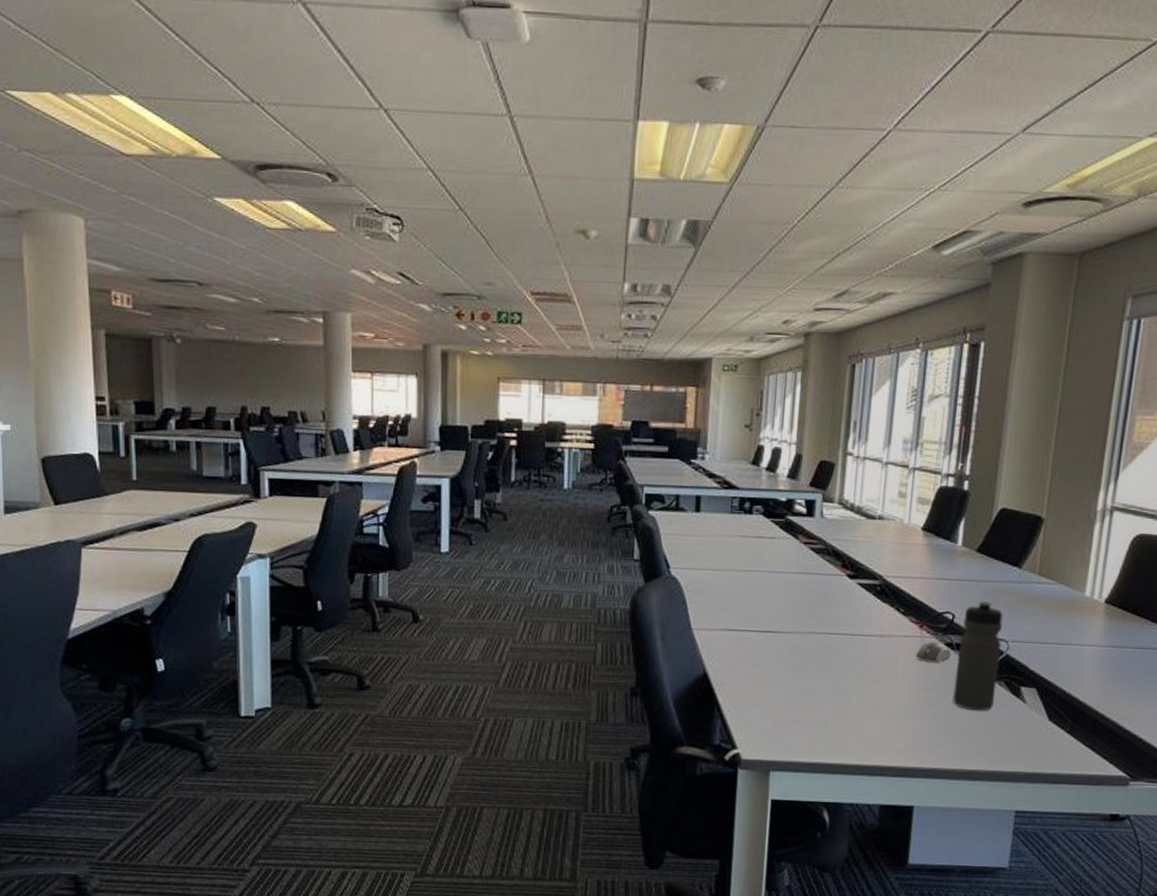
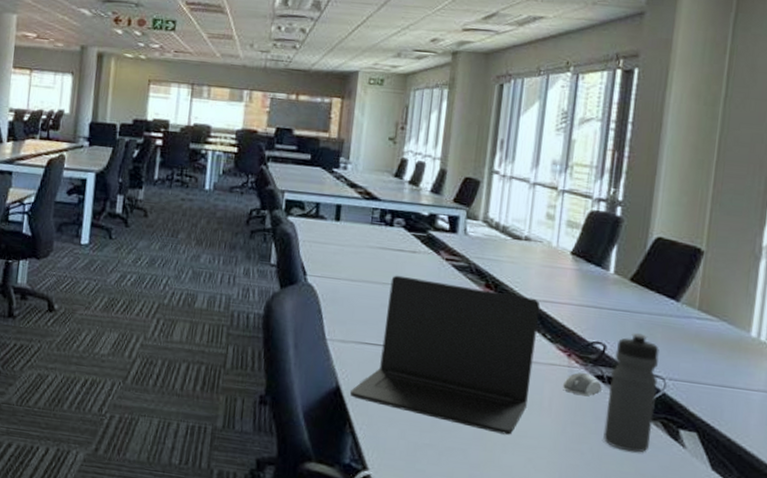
laptop: none [716,562,894,705] -> present [349,275,541,435]

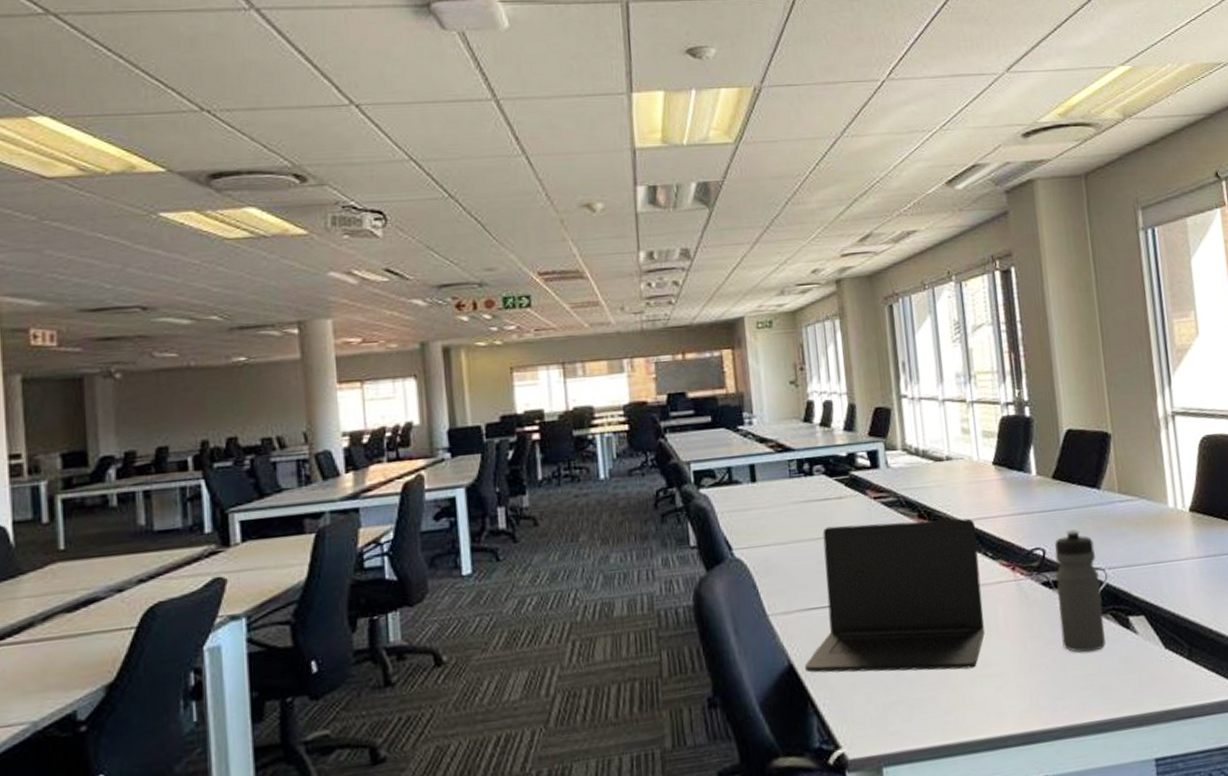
computer mouse: present [563,372,602,397] -> none [1014,583,1051,608]

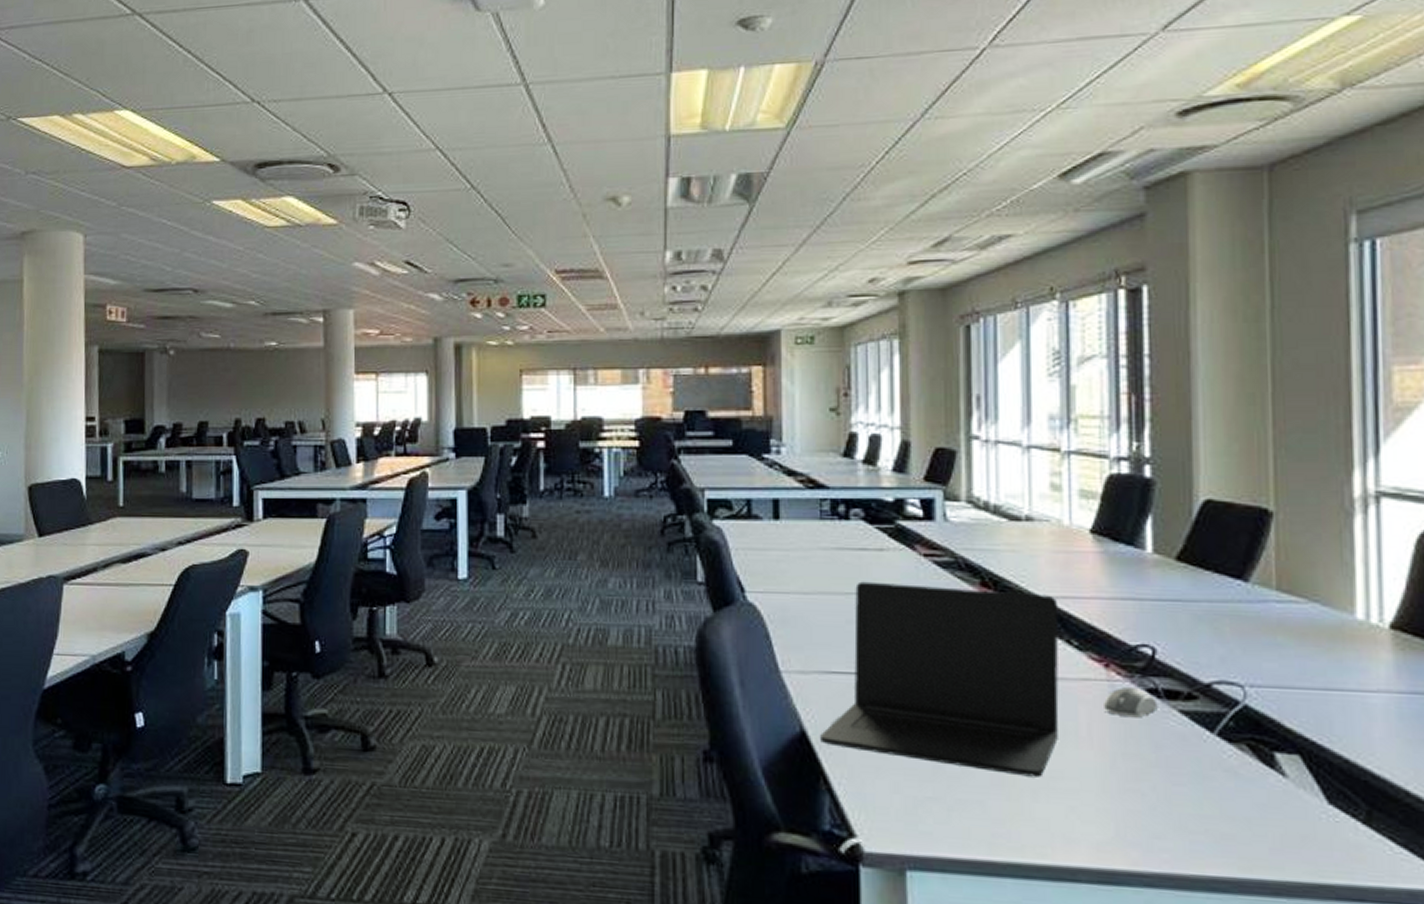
computer mouse: none [1014,583,1051,608] -> present [1104,687,1158,718]
water bottle: present [1055,529,1106,653] -> none [1168,629,1236,788]

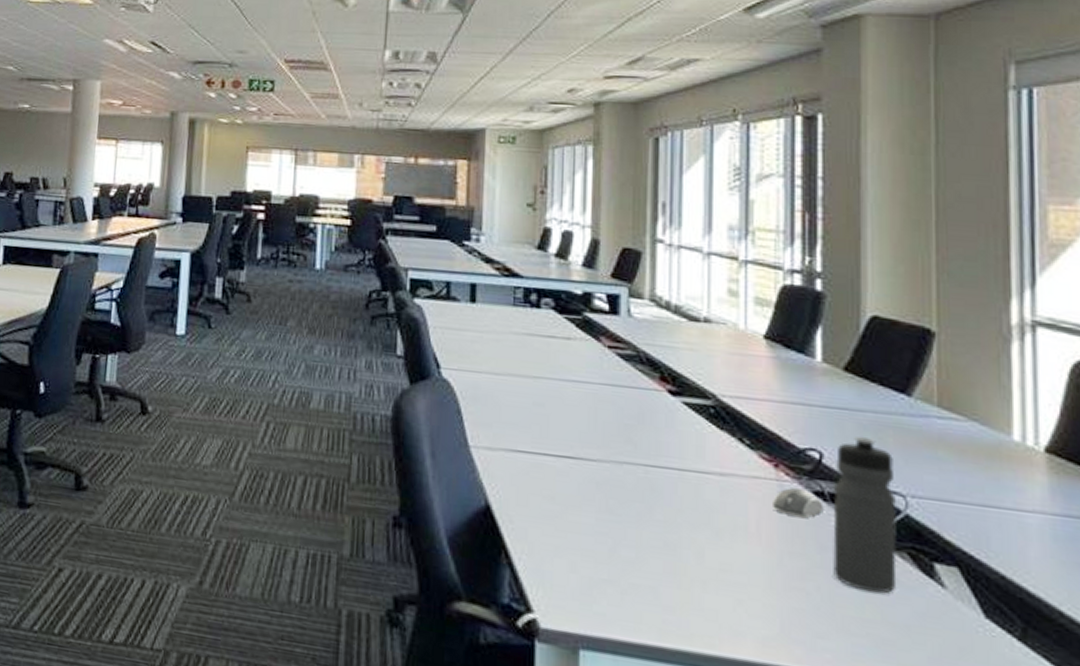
laptop: present [819,581,1059,777] -> none [502,367,732,569]
water bottle: none [1168,629,1236,788] -> present [833,437,898,594]

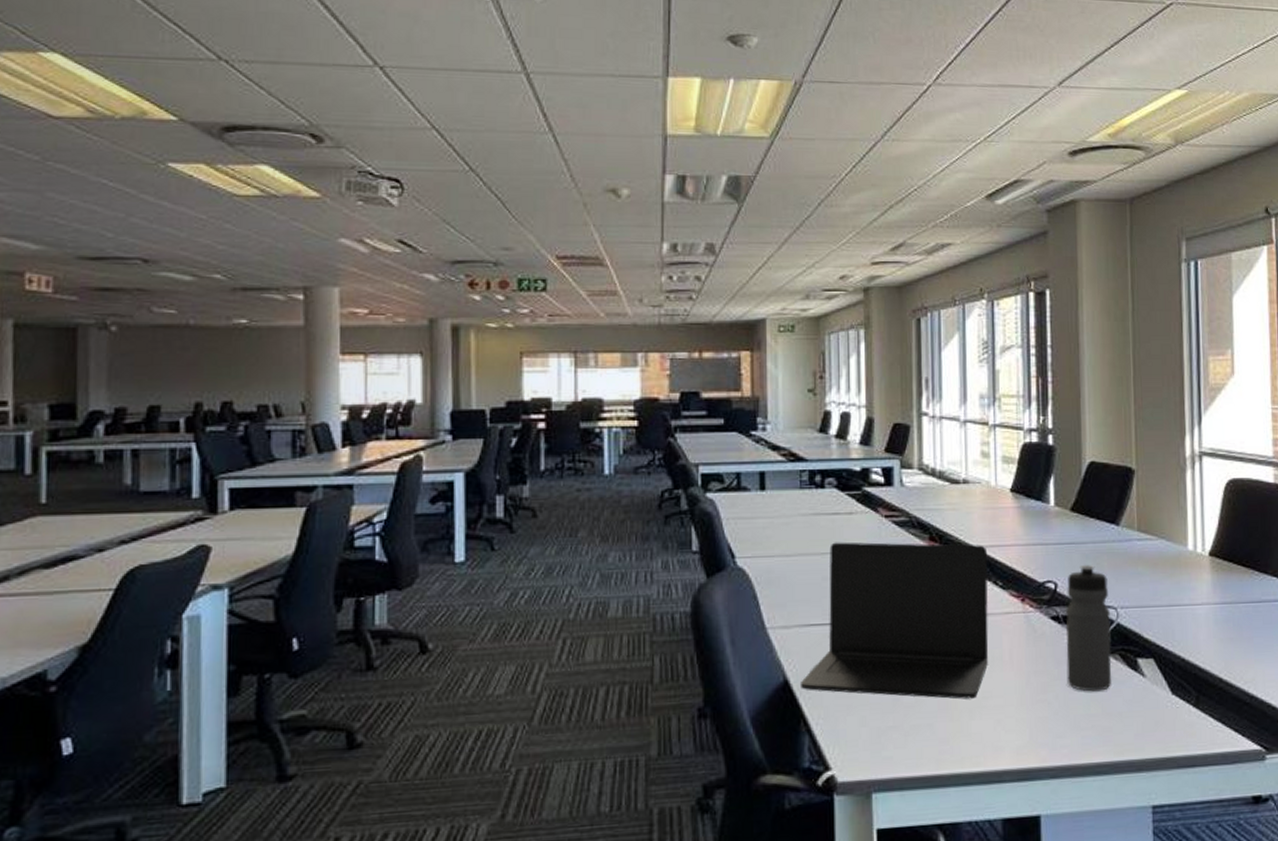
laptop: none [502,367,732,569] -> present [799,542,989,700]
computer mouse: present [773,488,824,519] -> none [1021,617,1059,641]

